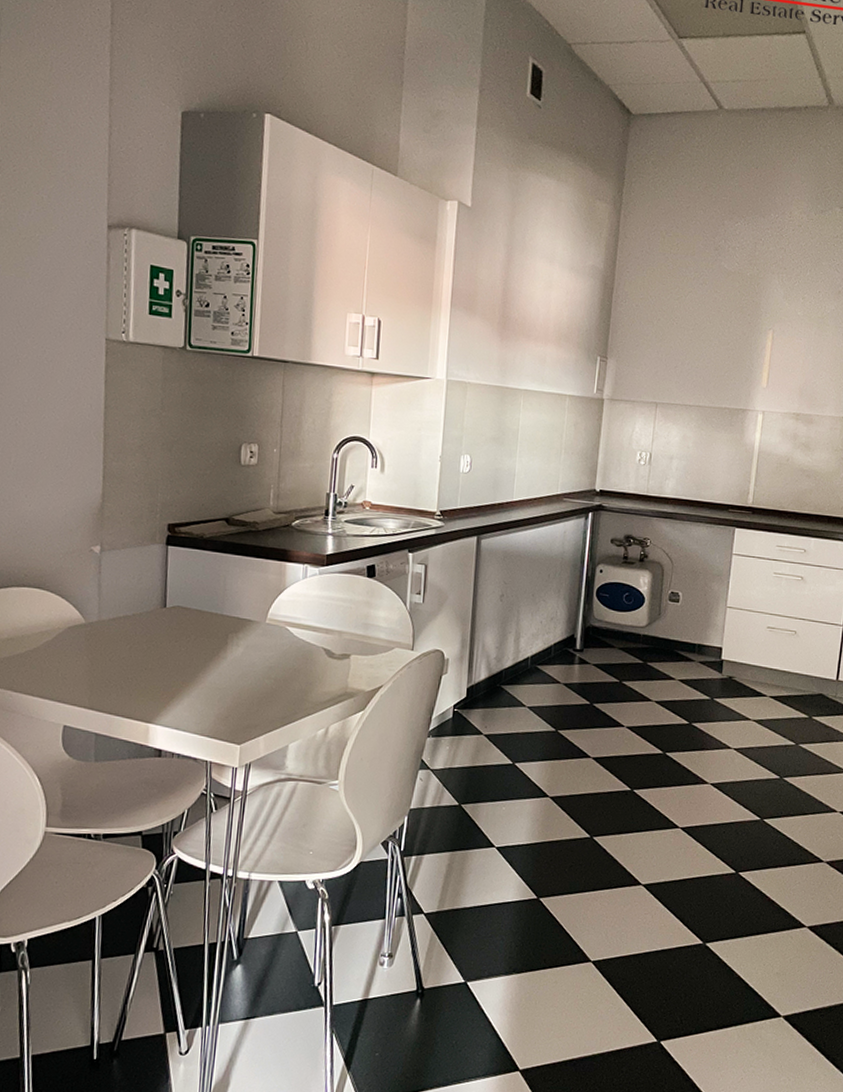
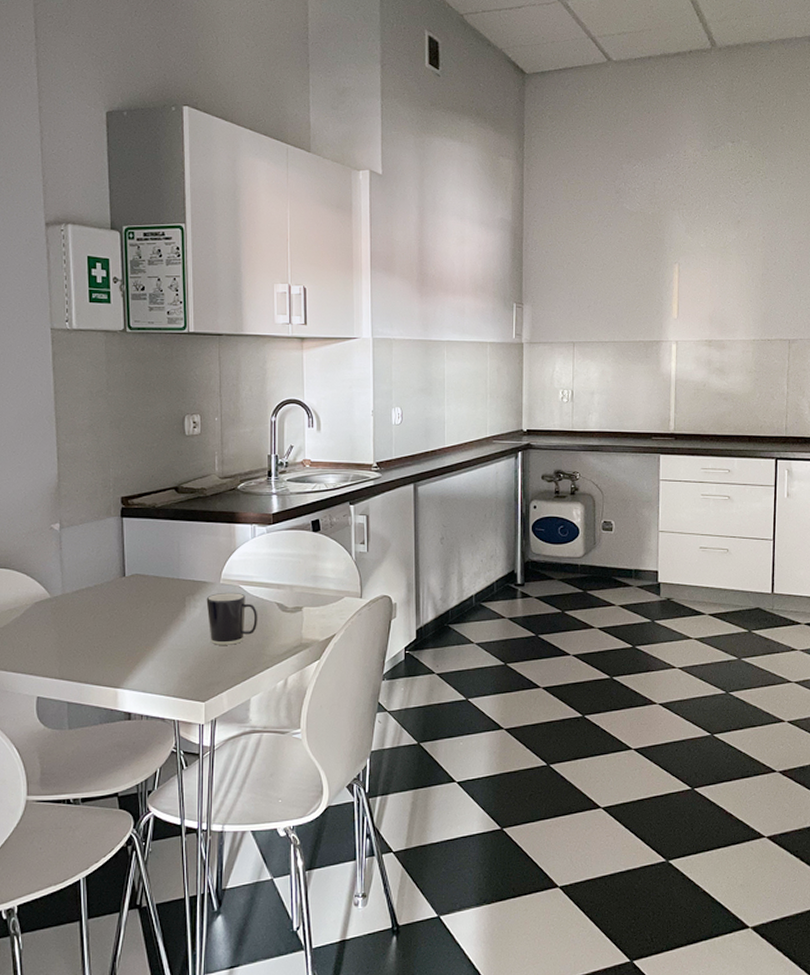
mug: none [249,632,304,688] -> present [206,592,258,645]

